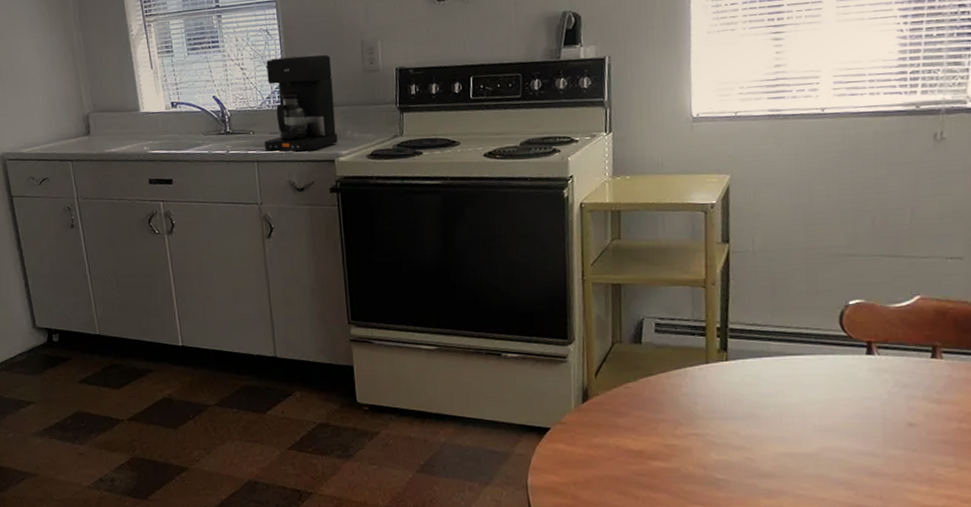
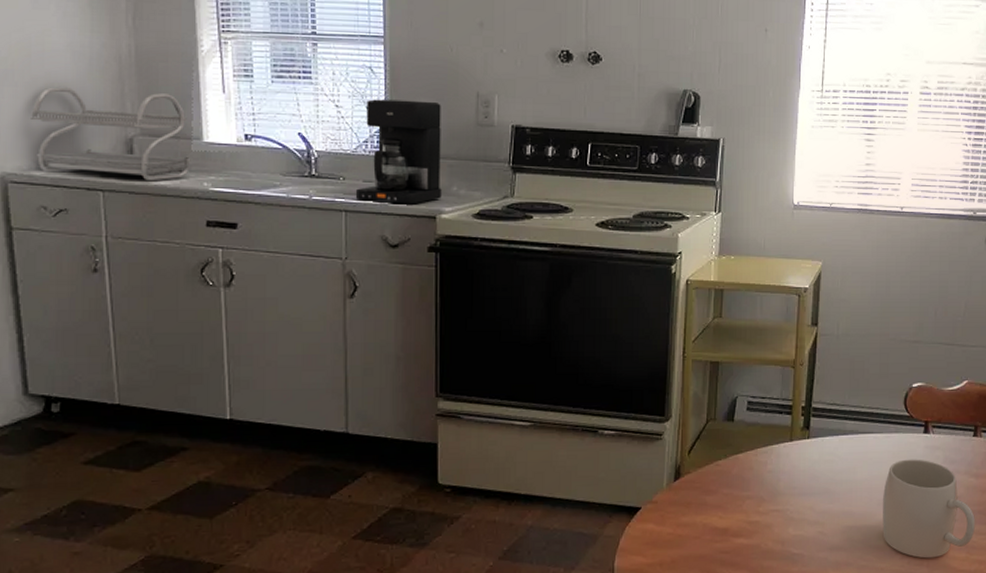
dish rack: none [15,75,133,150] -> present [29,87,191,182]
mug: none [820,382,941,490] -> present [882,459,976,559]

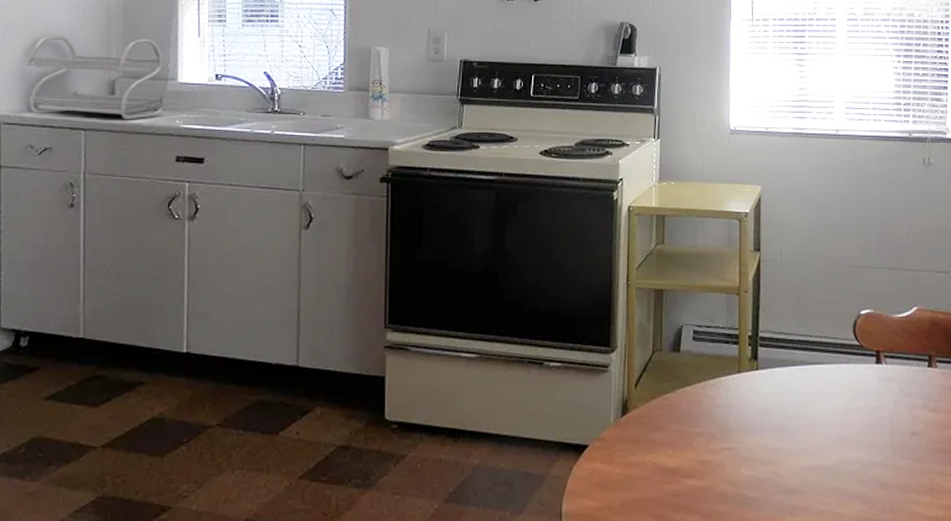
coffee maker: present [355,99,442,205] -> none [313,39,395,137]
mug: present [882,459,976,559] -> none [838,392,939,503]

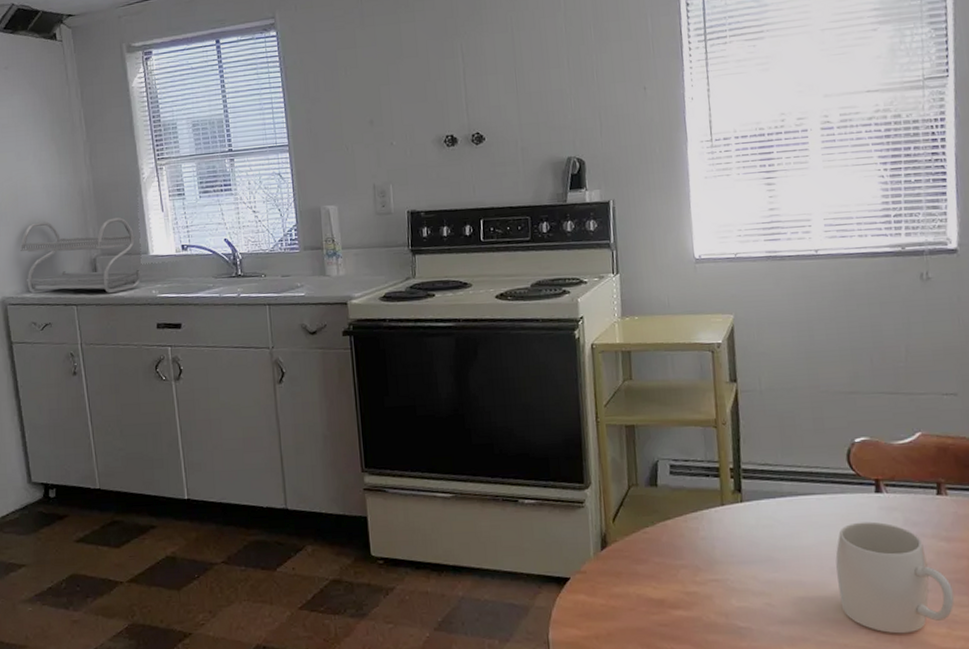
mug: none [838,392,939,503] -> present [835,521,955,634]

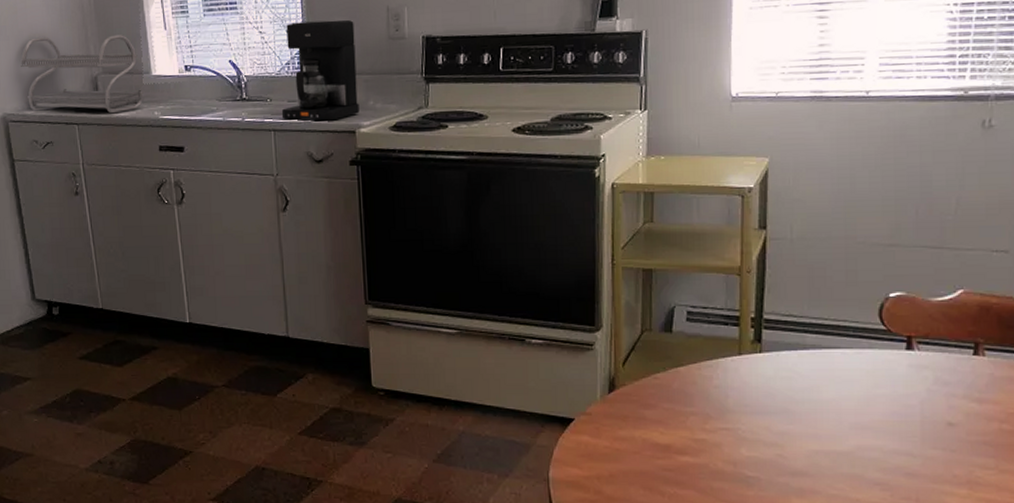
coffee maker: none [275,198,351,295] -> present [281,19,360,121]
mug: present [835,521,955,634] -> none [856,379,981,492]

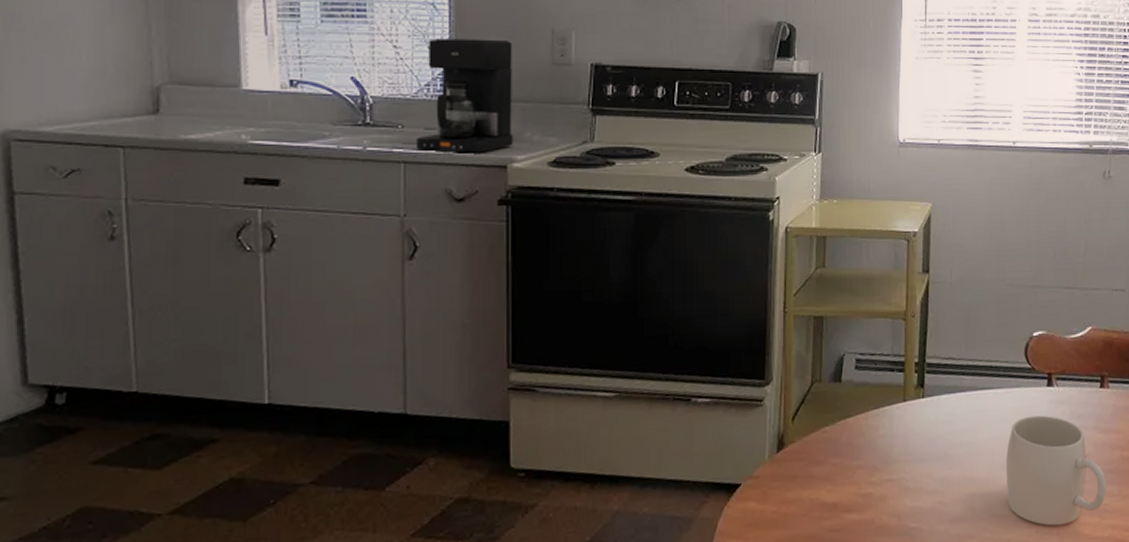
dish rack: present [19,35,144,114] -> none [39,32,227,135]
mug: none [856,379,981,492] -> present [1006,415,1107,526]

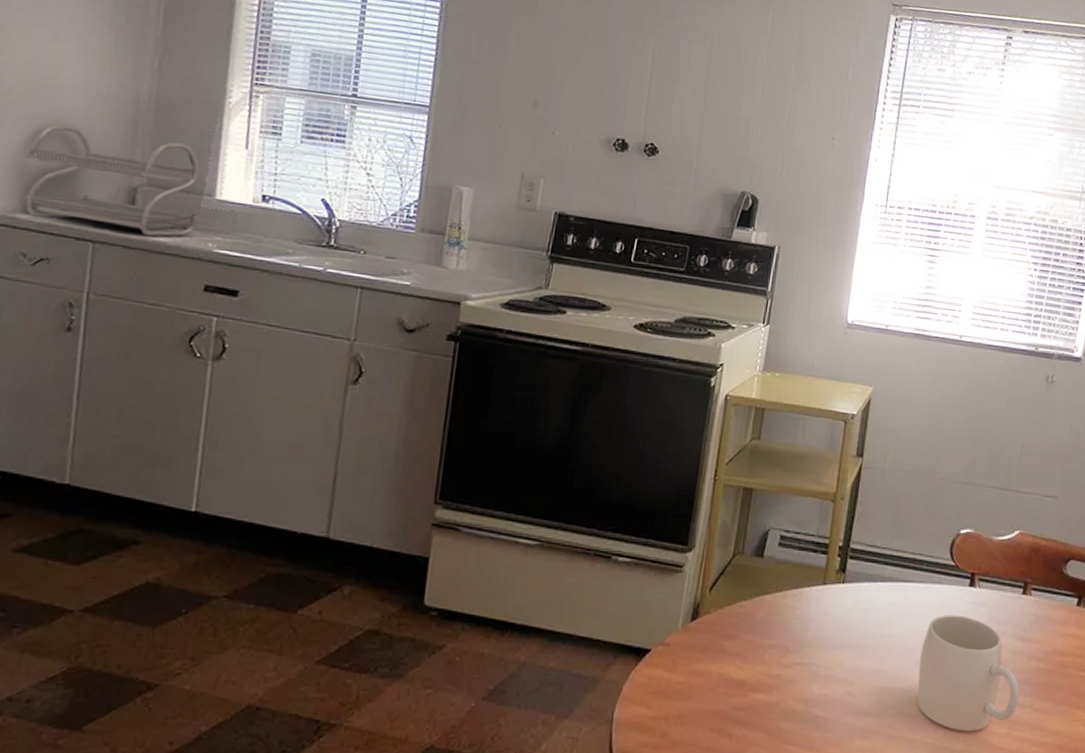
dish rack: none [39,32,227,135] -> present [24,124,201,237]
coffee maker: present [415,38,513,153] -> none [374,170,482,287]

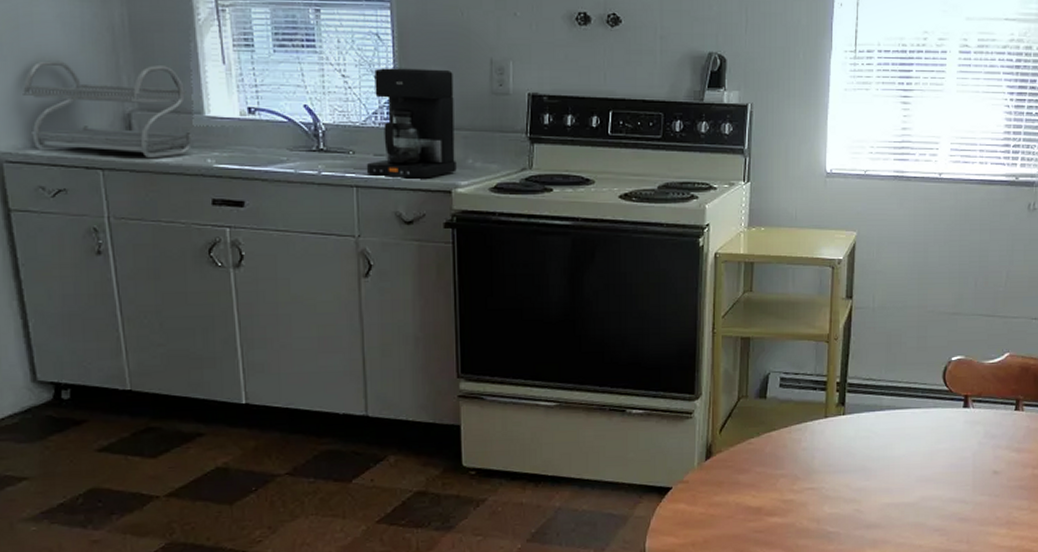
coffee maker: none [374,170,482,287] -> present [366,68,457,179]
mug: present [917,615,1020,732] -> none [921,434,1017,535]

